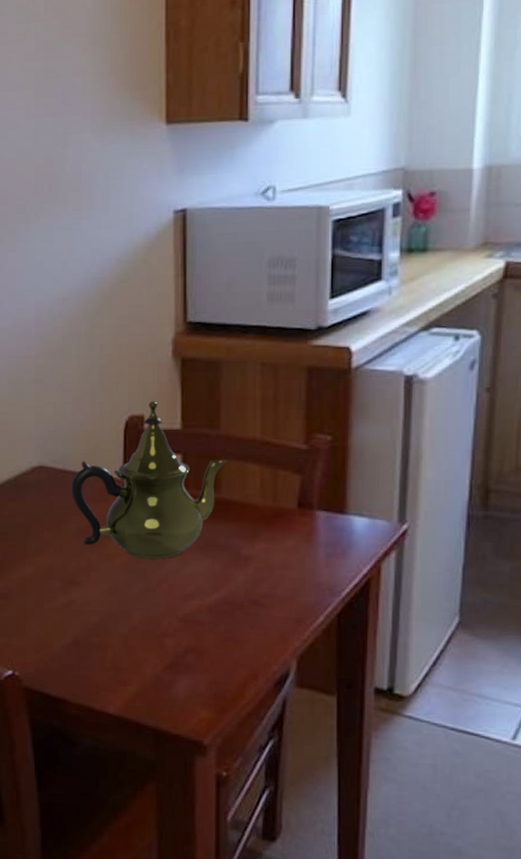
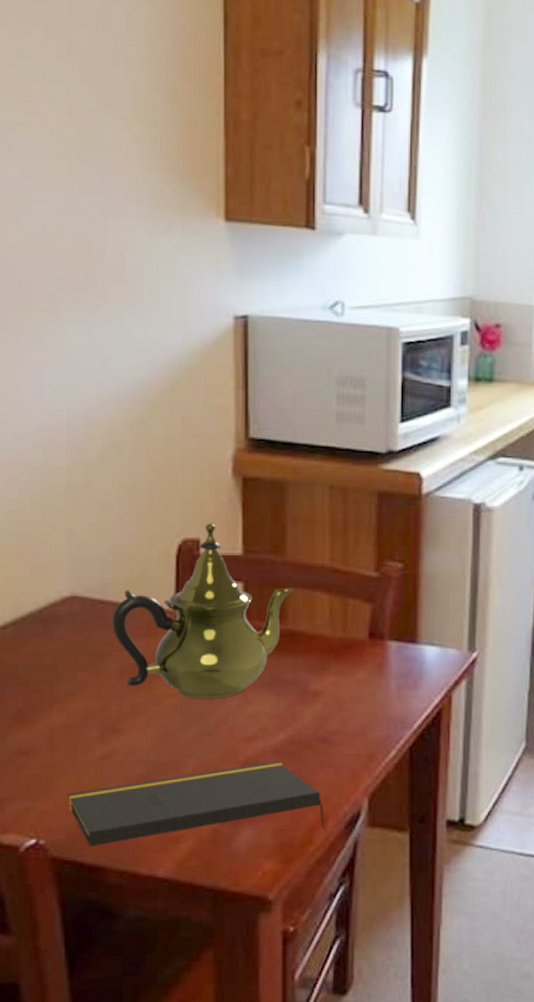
notepad: none [37,619,256,686] -> present [68,761,326,847]

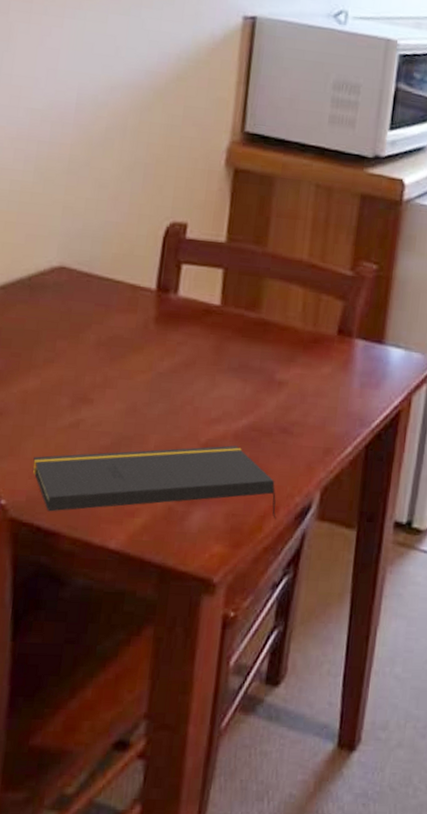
teapot: present [112,523,293,699] -> none [95,209,270,380]

